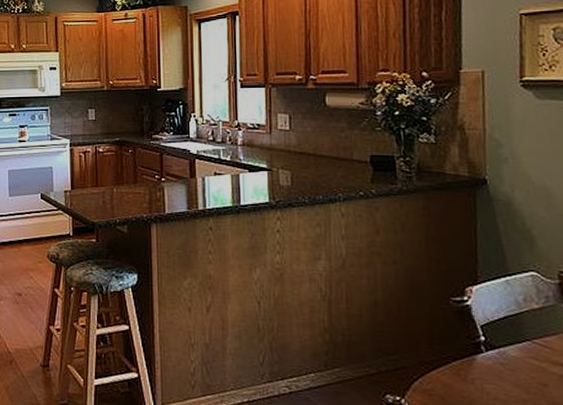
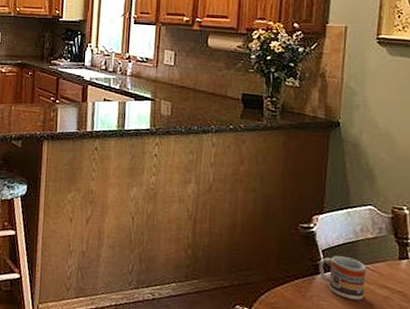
cup: none [478,331,536,381] -> present [318,256,367,301]

